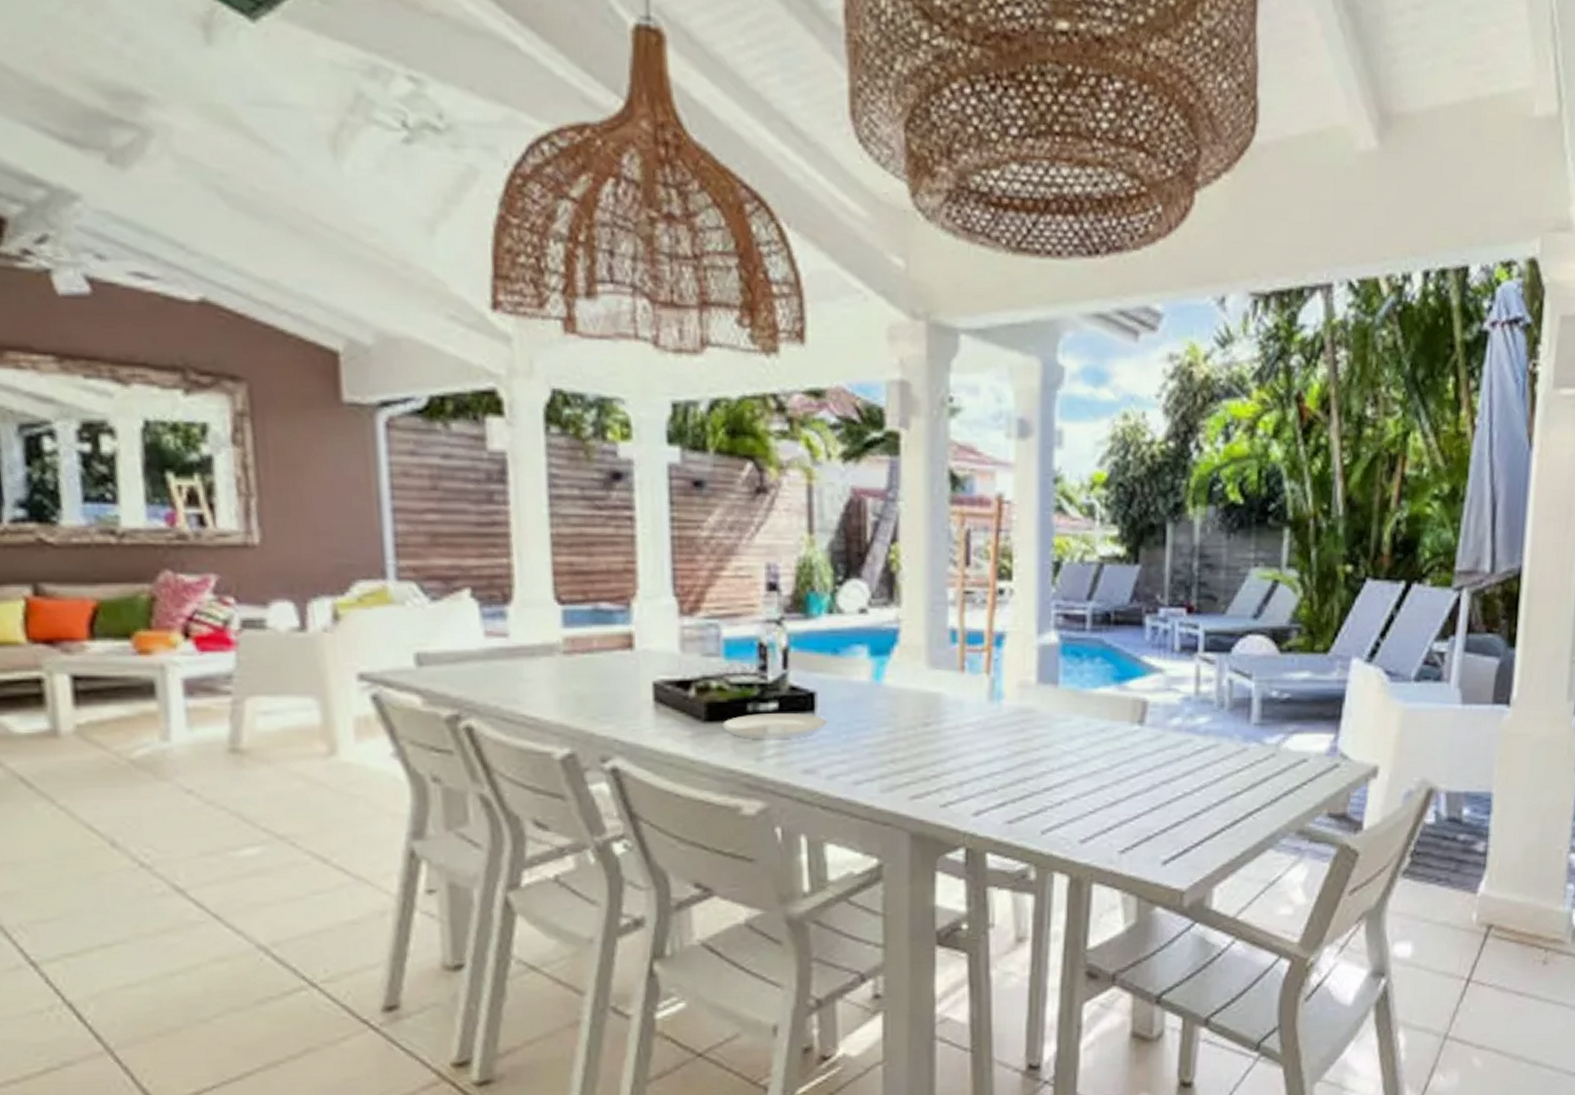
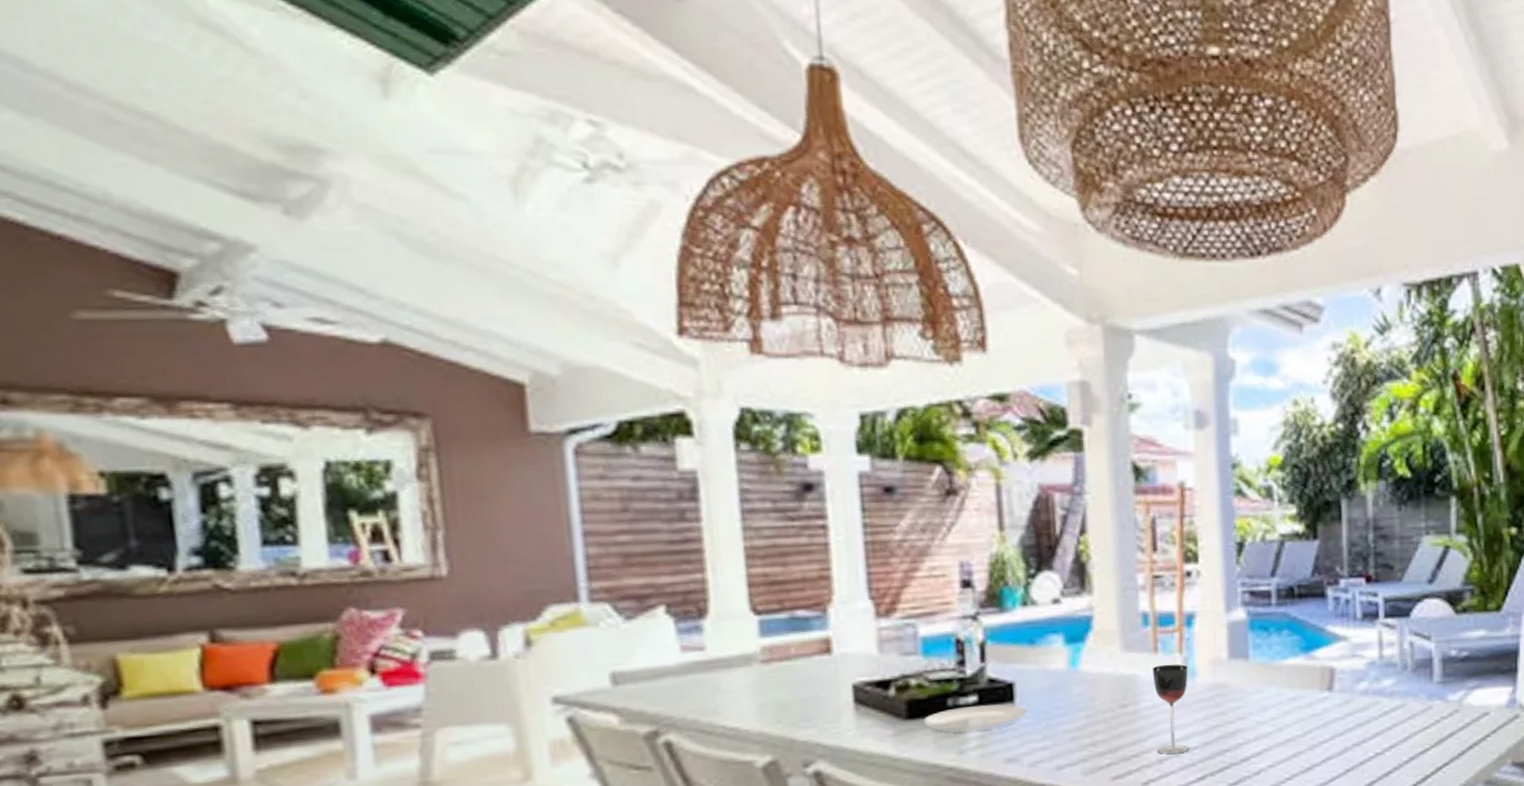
wineglass: none [957,684,994,778] -> present [1153,664,1190,755]

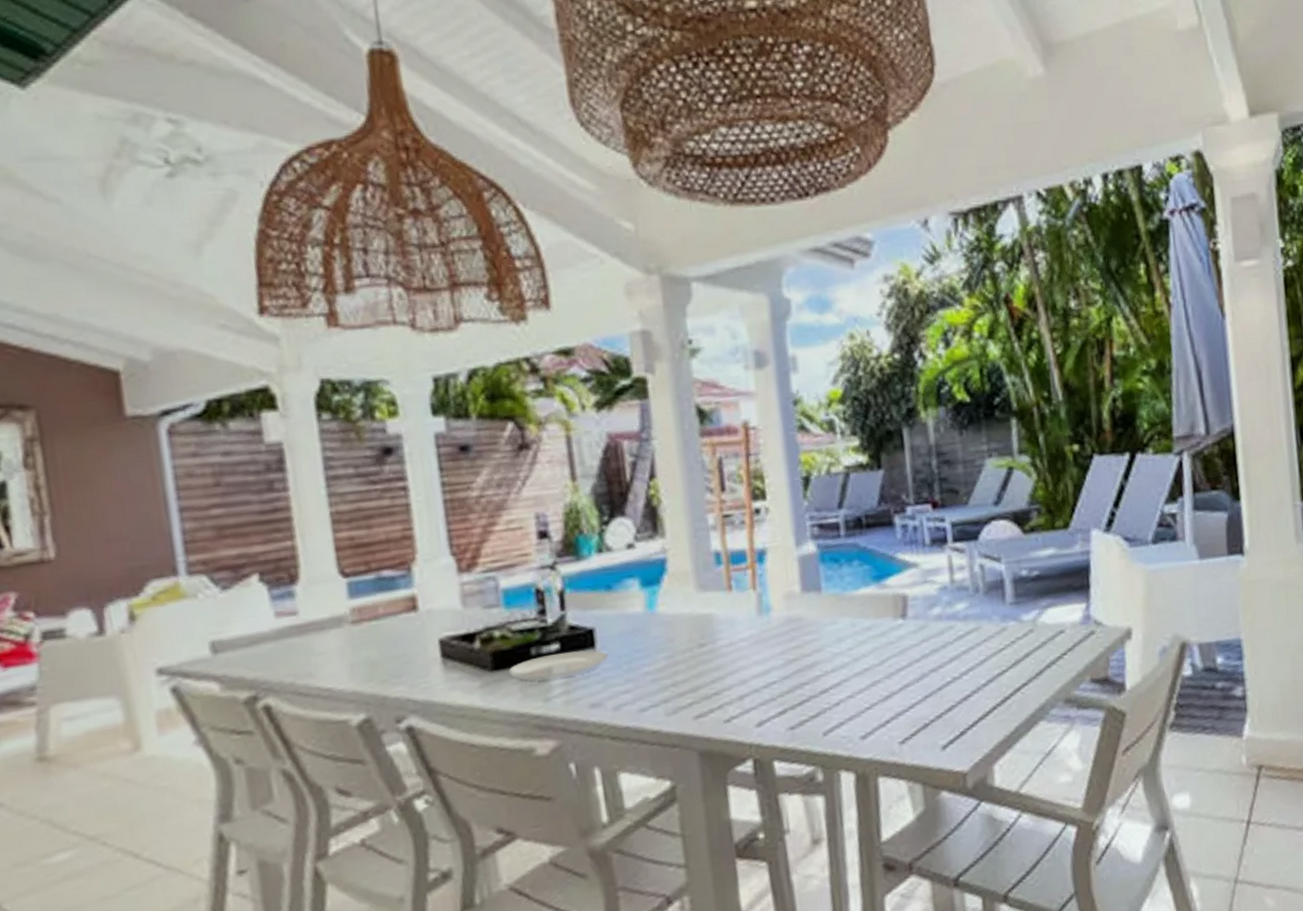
wineglass: present [1153,664,1190,755] -> none [728,600,769,691]

